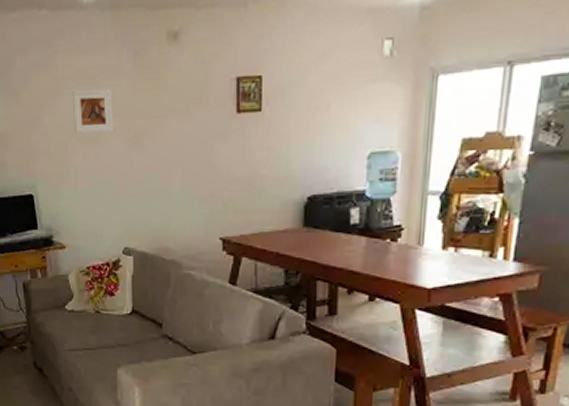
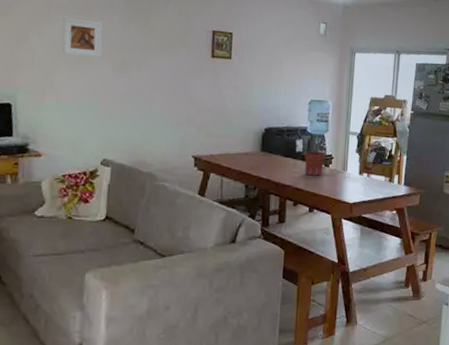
flower pot: none [360,222,392,254] -> present [303,151,326,176]

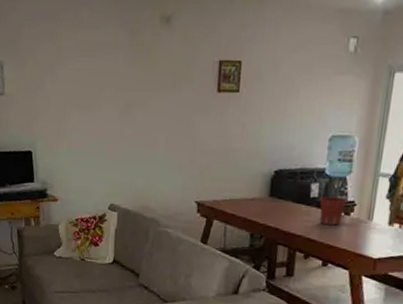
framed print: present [62,17,103,57] -> none [72,61,108,100]

